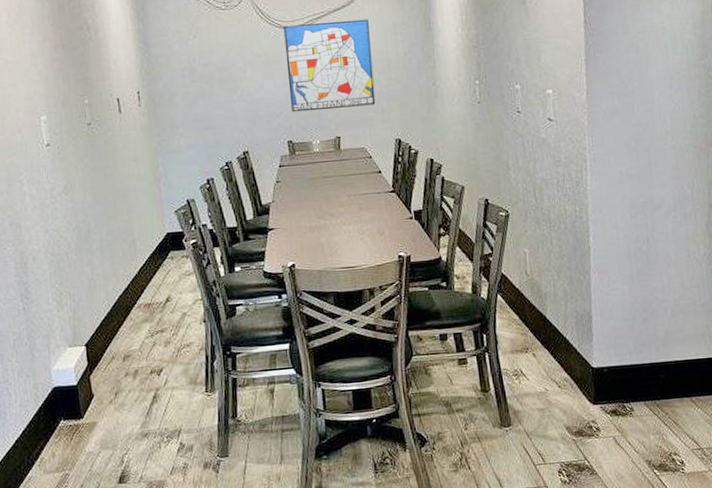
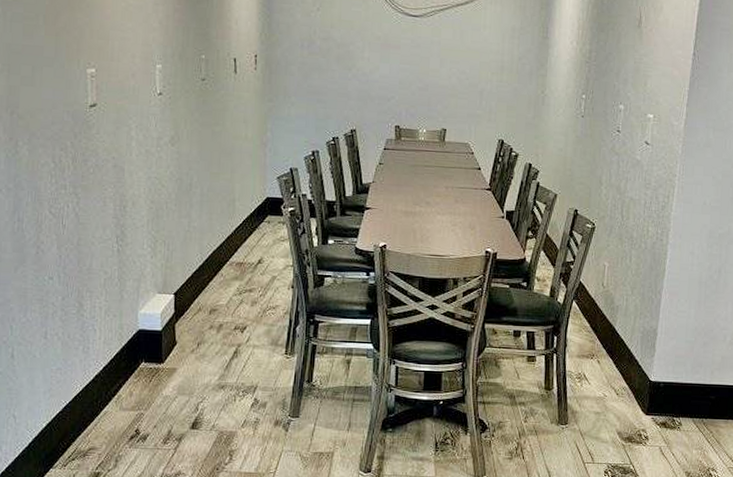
wall art: present [283,19,376,113] -> none [403,12,489,104]

